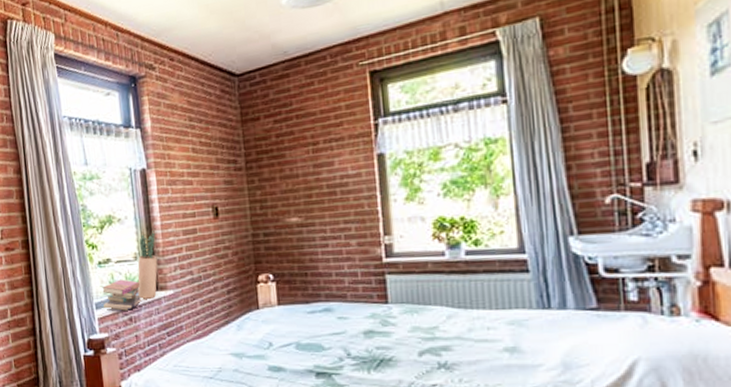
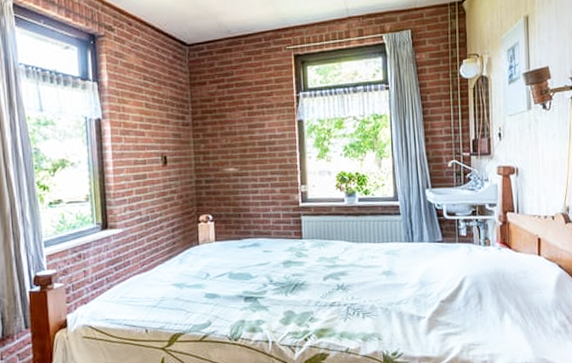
books: present [102,279,141,311] -> none [52,219,91,248]
vase: present [137,228,158,300] -> none [87,172,109,238]

